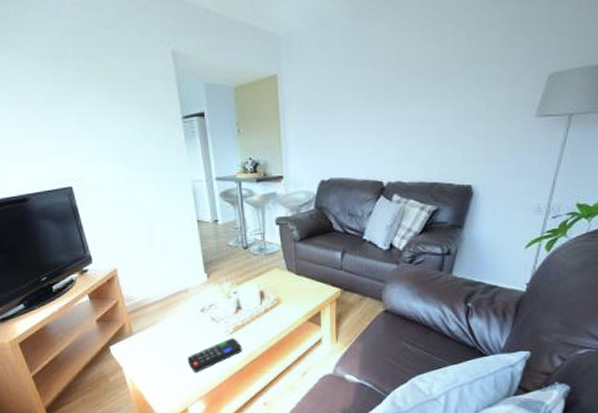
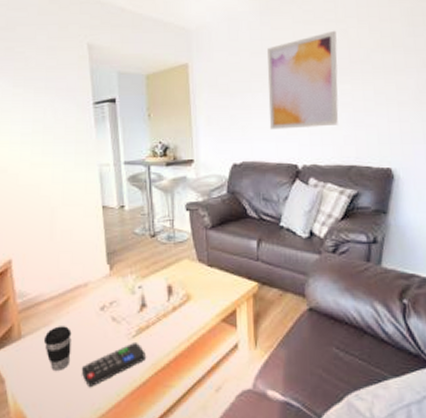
coffee cup: none [152,325,178,360] -> present [43,326,72,370]
wall art: none [357,38,432,146] -> present [267,30,339,129]

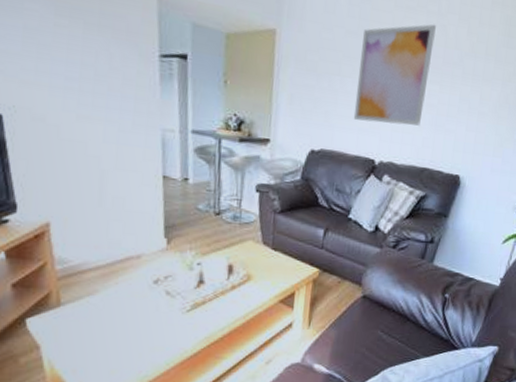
coffee cup: present [43,326,72,370] -> none [87,296,120,339]
remote control: present [81,343,146,386] -> none [128,317,199,356]

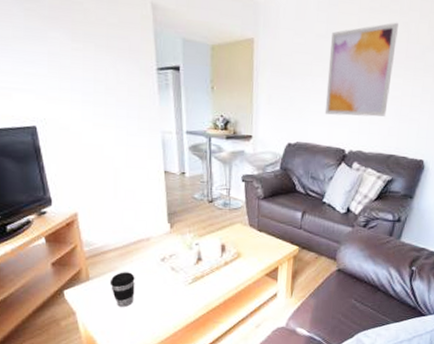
coffee cup: none [87,296,120,339] -> present [109,272,135,307]

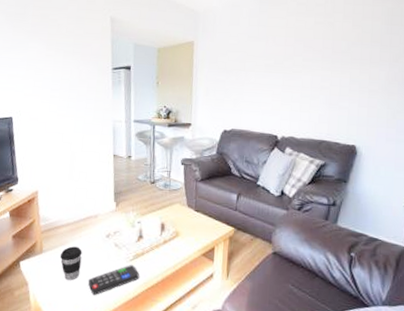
remote control: none [143,288,200,320] -> present [88,265,139,295]
wall art: present [324,22,399,117] -> none [257,23,324,106]

